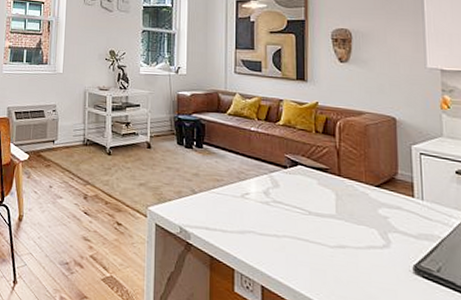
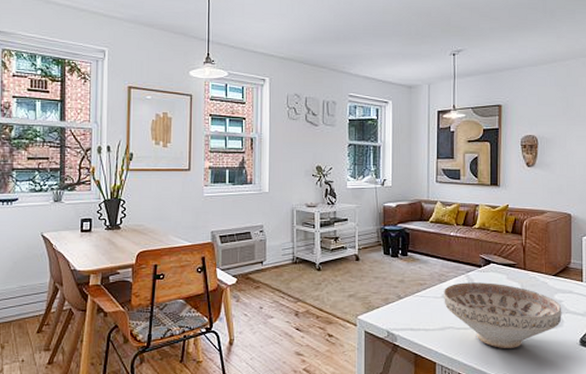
decorative bowl: none [243,183,389,266] -> present [444,282,562,348]

